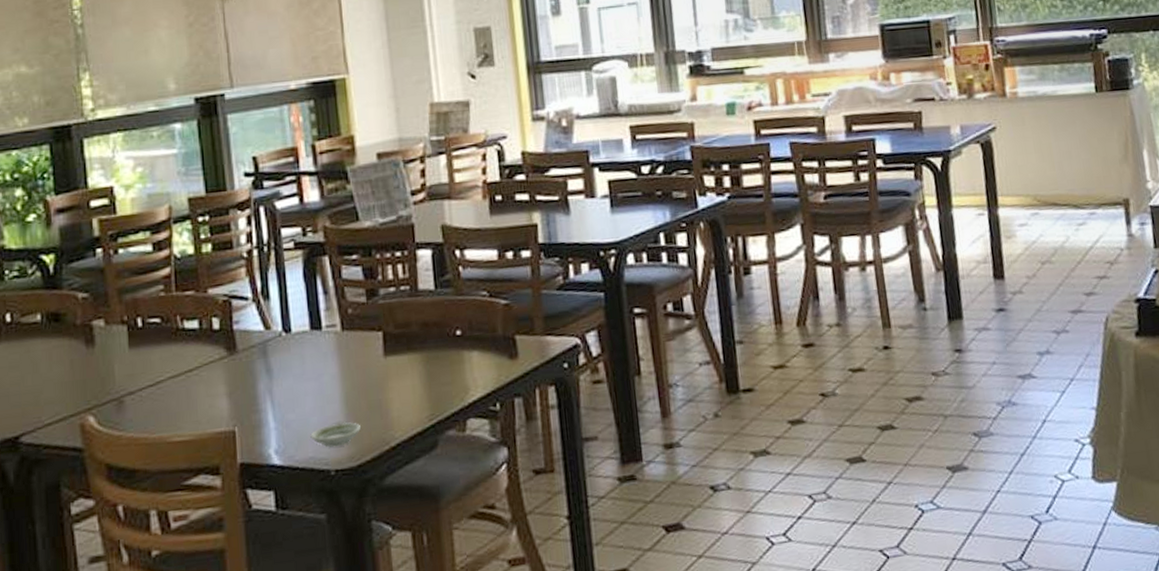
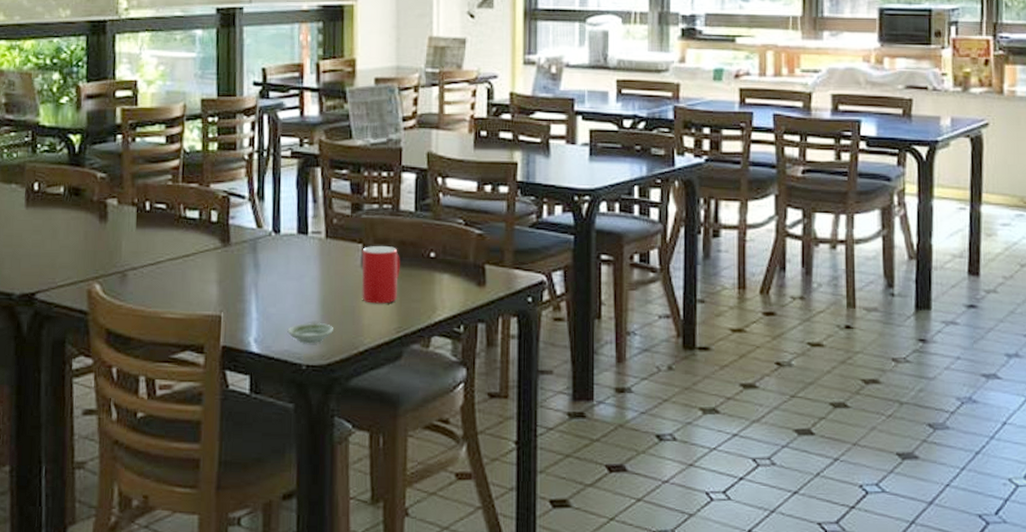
cup: none [382,330,426,394] -> present [361,245,400,304]

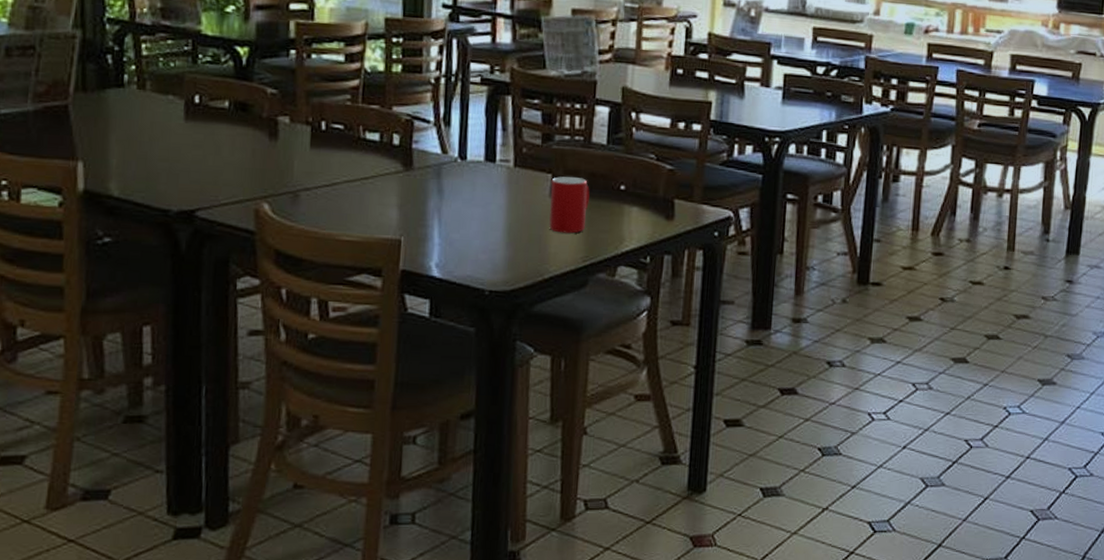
saucer: present [287,322,333,344] -> none [470,249,519,270]

